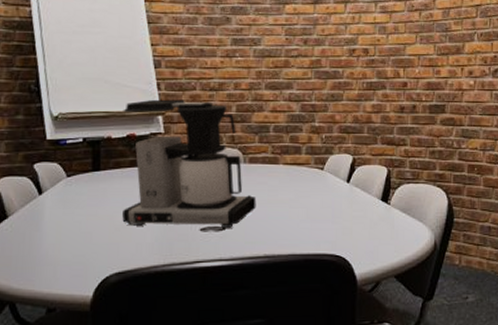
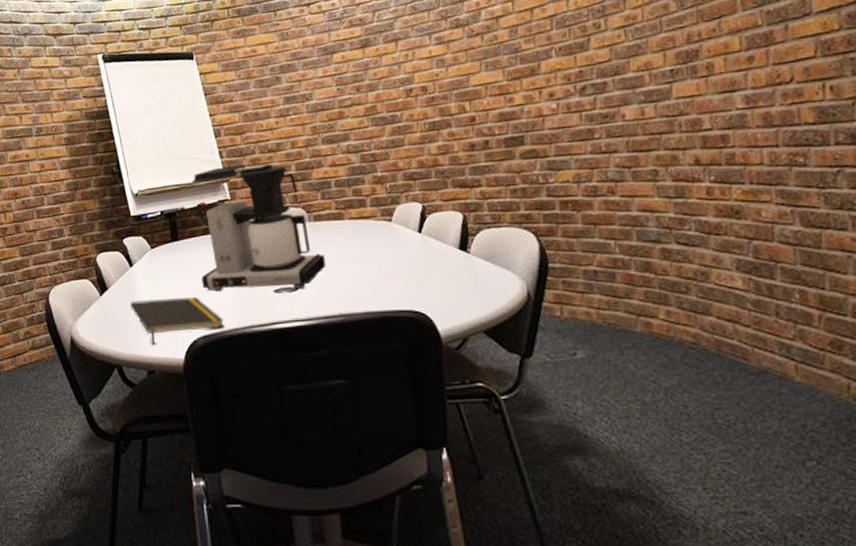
notepad: none [34,230,142,281] -> present [130,297,224,345]

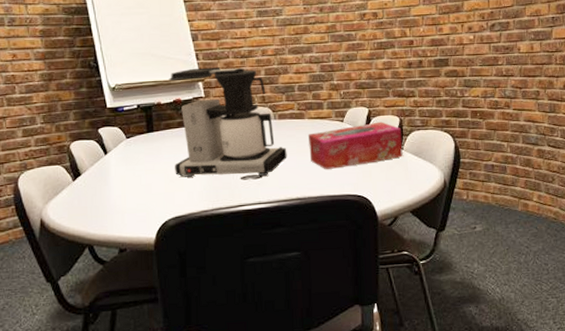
notepad: present [130,297,224,345] -> none [104,183,194,226]
tissue box: none [349,219,470,280] -> present [307,121,403,169]

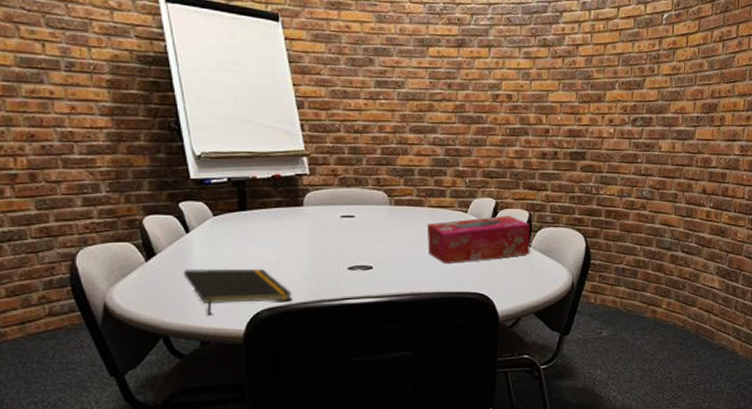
notepad: none [104,183,194,226] -> present [184,268,292,315]
coffee maker: present [169,67,287,177] -> none [267,140,402,267]

